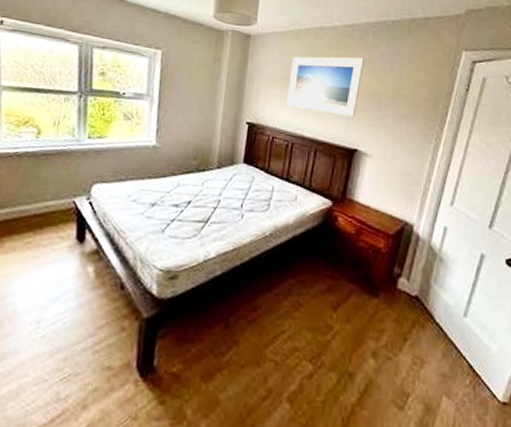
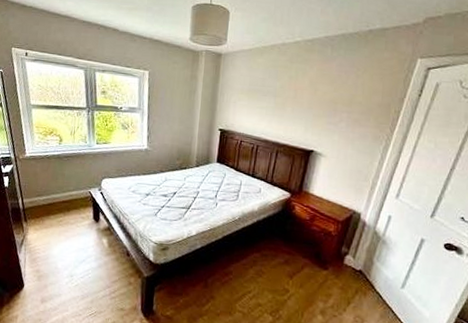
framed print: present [286,56,365,117] -> none [252,69,323,122]

